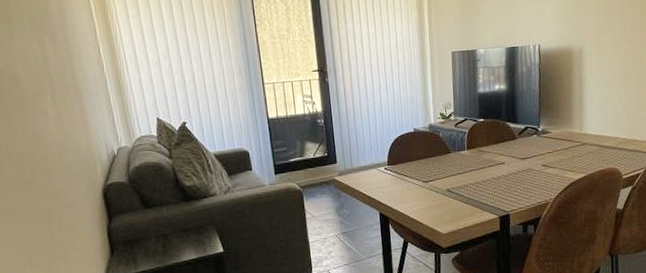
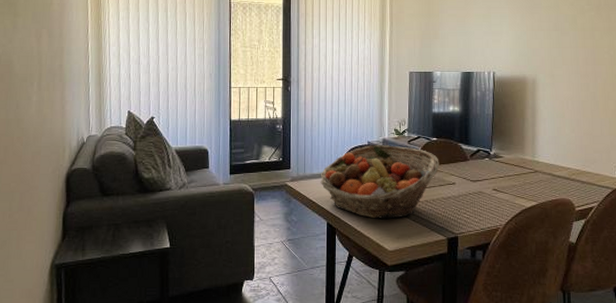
fruit basket: none [368,130,488,205] -> present [320,145,440,219]

